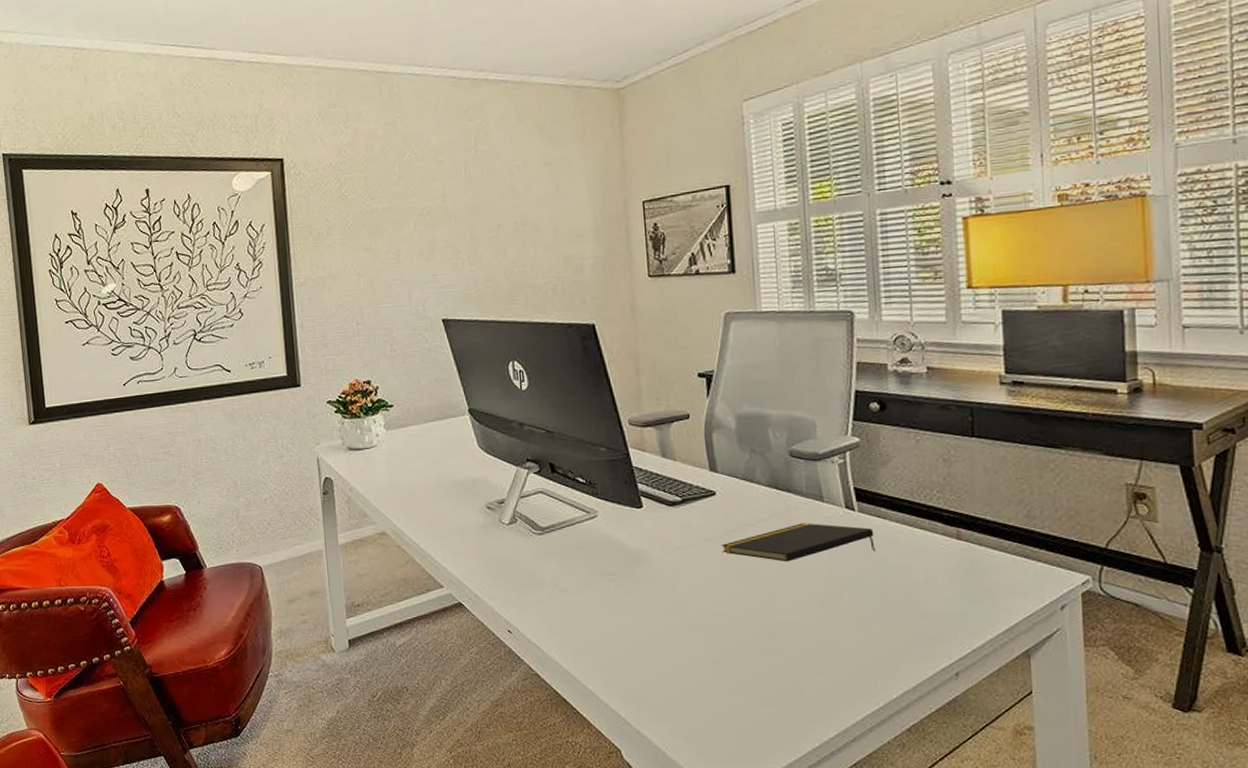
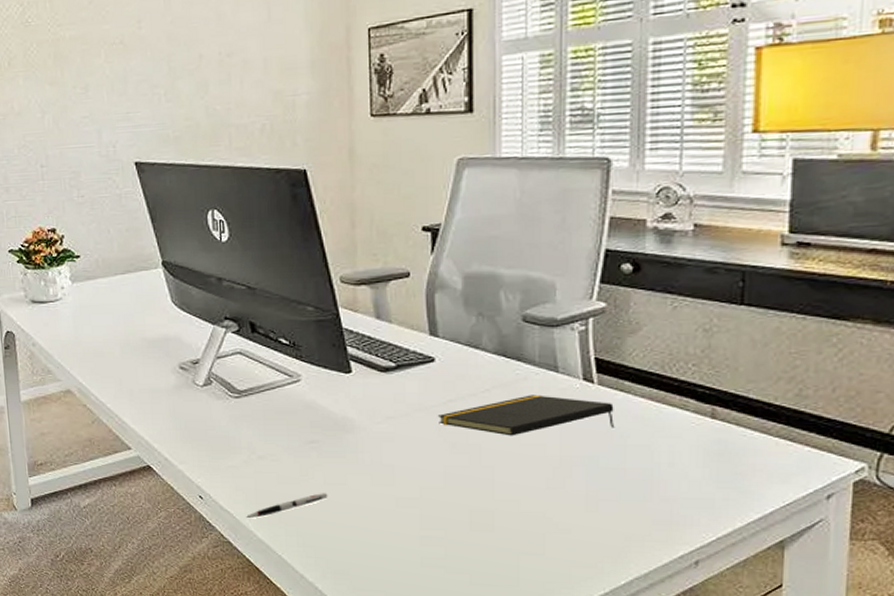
pen: none [552,623,627,651] -> present [246,493,328,519]

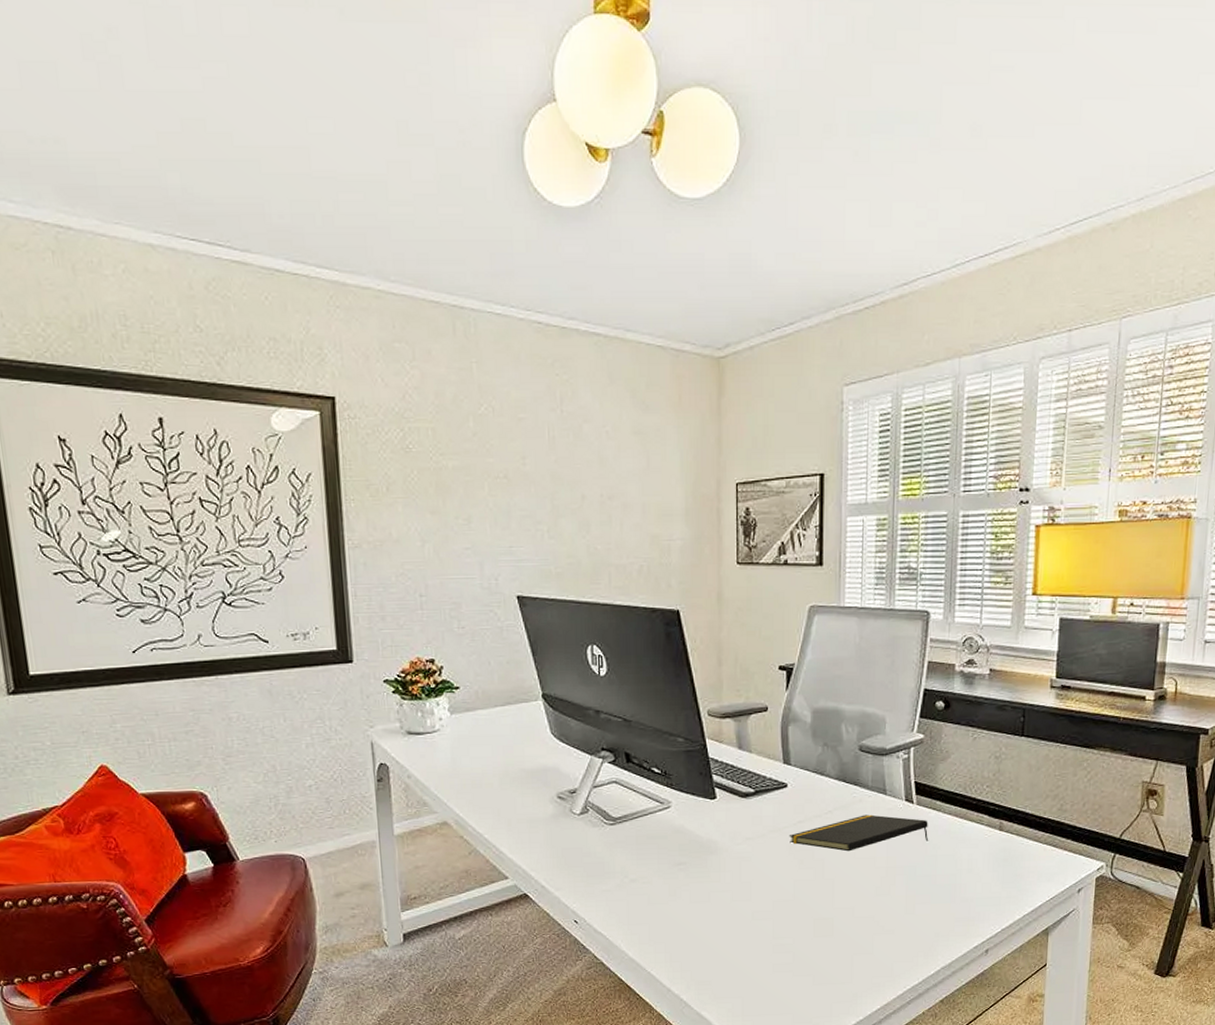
pen: present [246,493,328,519] -> none [619,911,694,939]

